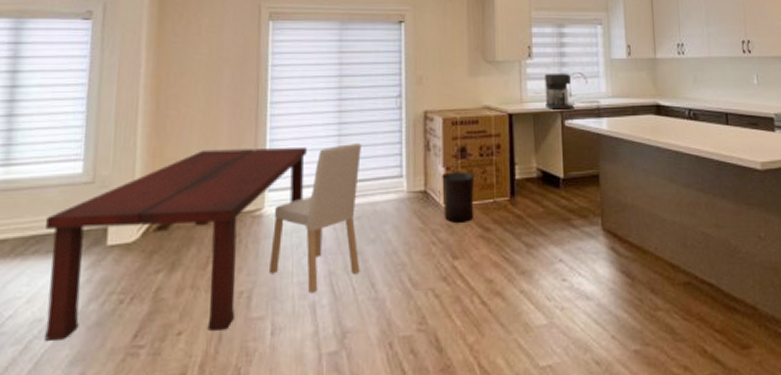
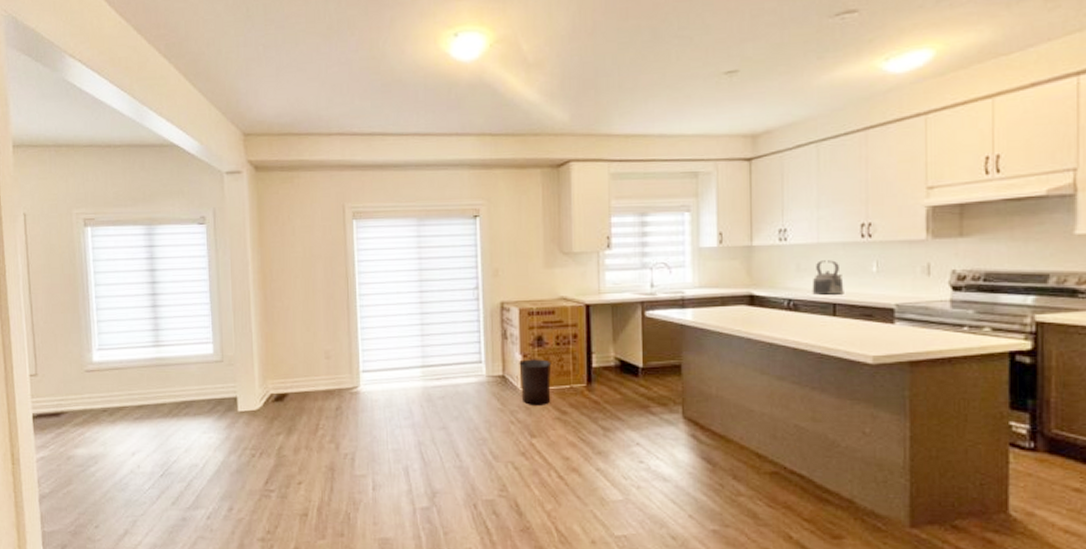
dining table: present [45,148,307,341] -> none [191,335,394,483]
dining chair: present [268,142,361,294] -> none [367,331,446,459]
coffee maker: present [544,73,574,110] -> none [624,263,656,300]
kettle: none [707,73,733,105] -> present [812,260,844,295]

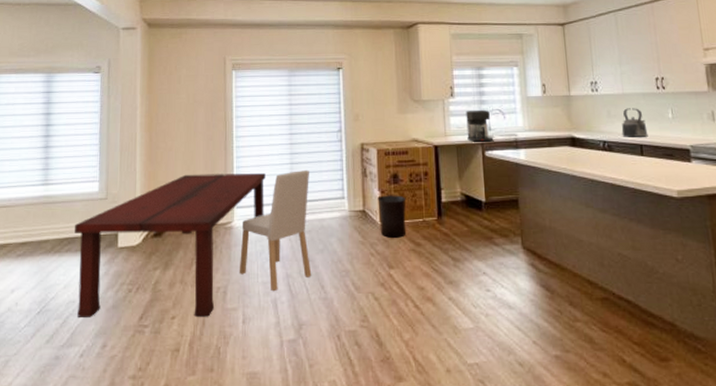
dining table: none [191,335,394,483] -> present [75,173,266,317]
dining chair: none [367,331,446,459] -> present [239,169,312,292]
coffee maker: none [624,263,656,300] -> present [466,109,494,142]

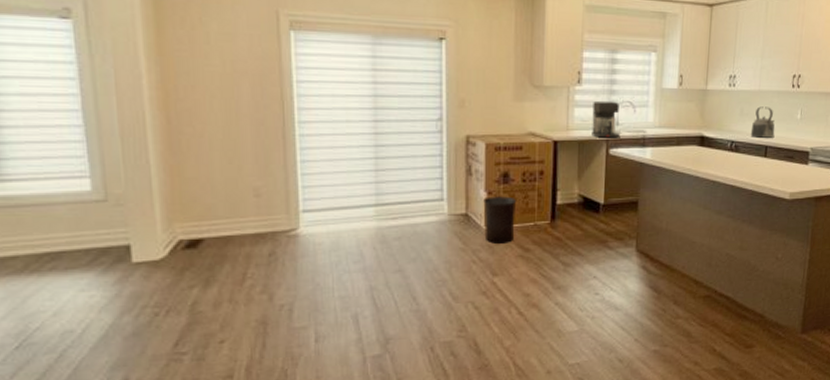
dining table: present [75,173,266,317] -> none [59,169,342,349]
dining chair: present [239,169,312,292] -> none [308,165,402,307]

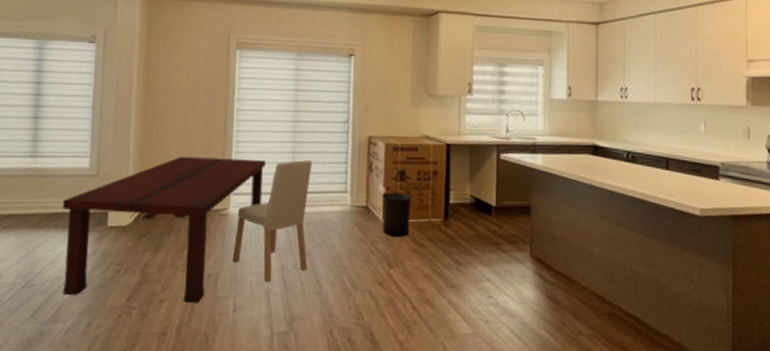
dining table: none [59,169,342,349] -> present [63,156,266,303]
dining chair: none [308,165,402,307] -> present [232,159,312,283]
coffee maker: present [592,101,621,138] -> none [482,109,511,144]
kettle: present [750,106,775,138] -> none [648,118,676,150]

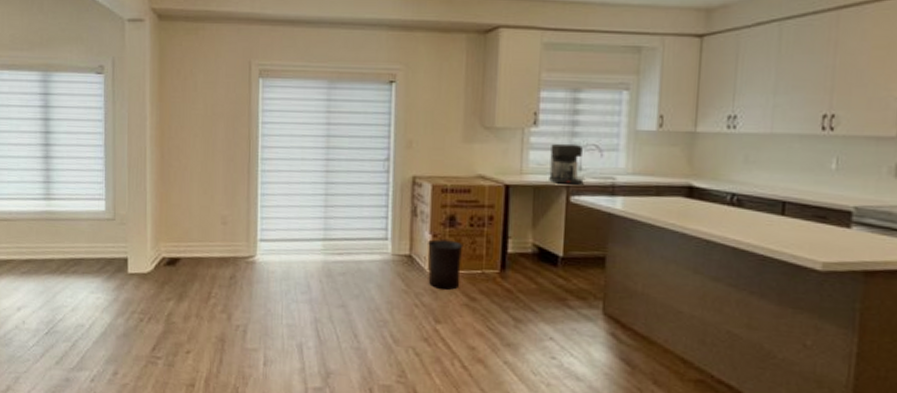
dining table: present [63,156,266,303] -> none [81,198,295,355]
dining chair: present [232,159,312,283] -> none [261,202,347,336]
coffee maker: none [482,109,511,144] -> present [549,143,584,185]

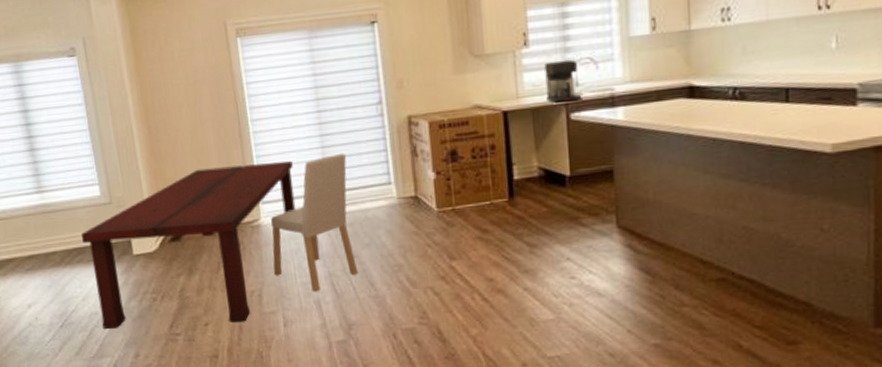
dining table: none [81,198,295,355] -> present [81,161,296,329]
dining chair: none [261,202,347,336] -> present [271,153,359,292]
waste bin: present [428,239,464,290] -> none [432,175,470,226]

